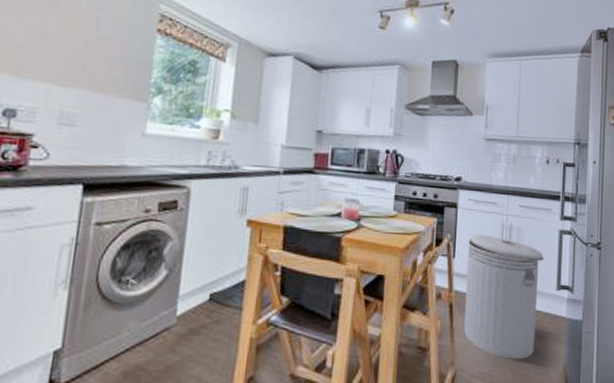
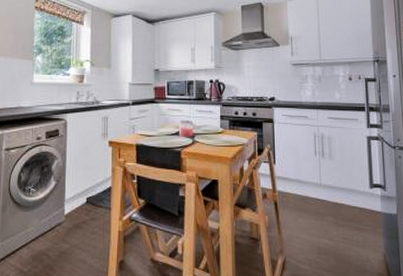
can: present [464,234,545,359] -> none [286,143,356,248]

